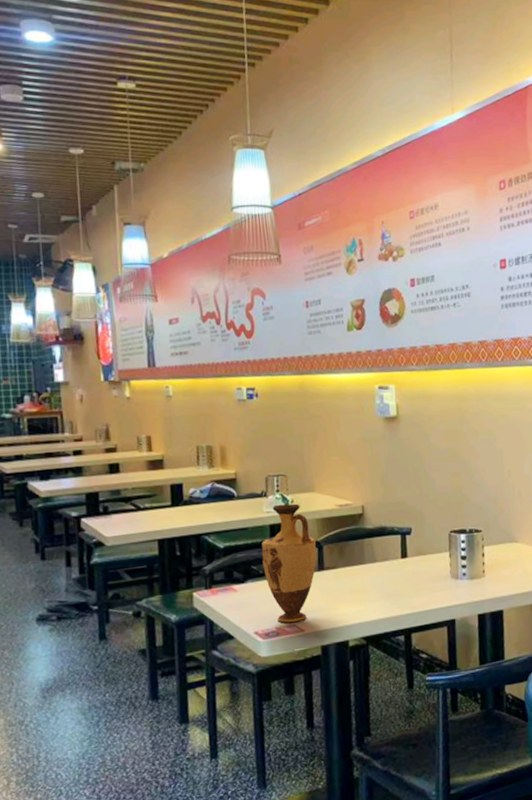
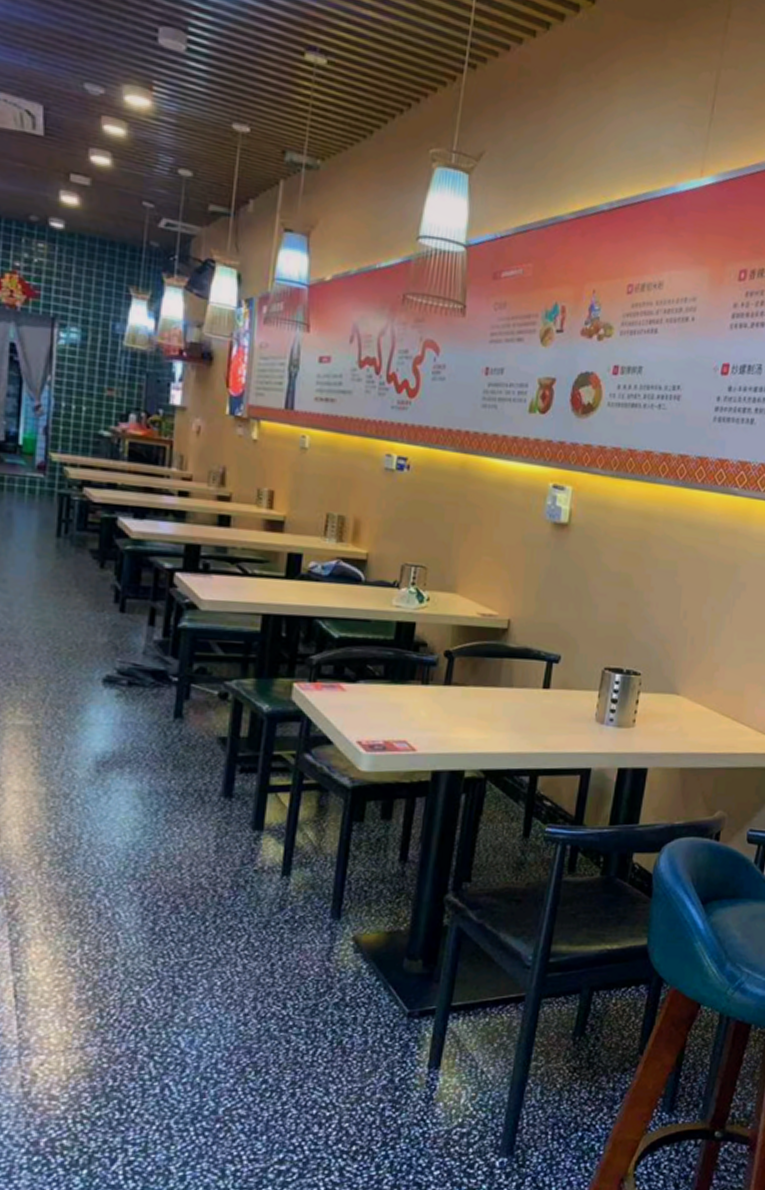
vase: present [261,503,317,623] -> none [380,600,447,738]

